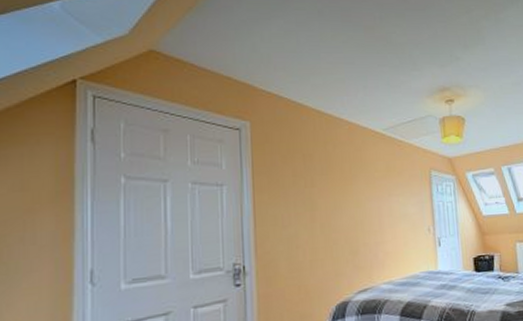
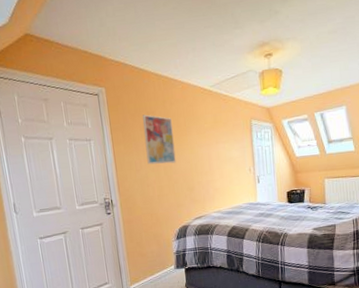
wall art: none [296,157,337,220] -> present [142,114,176,165]

